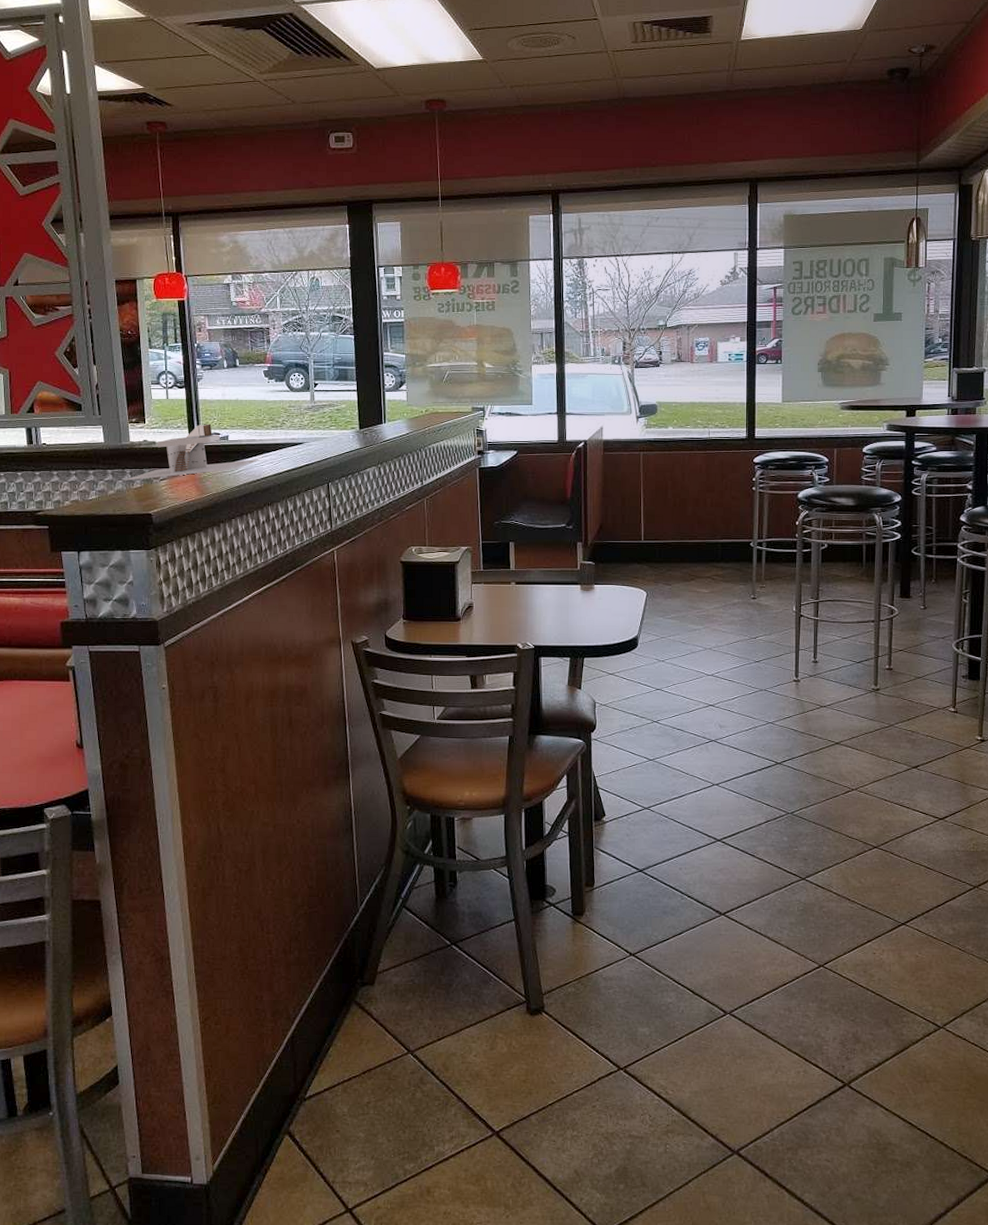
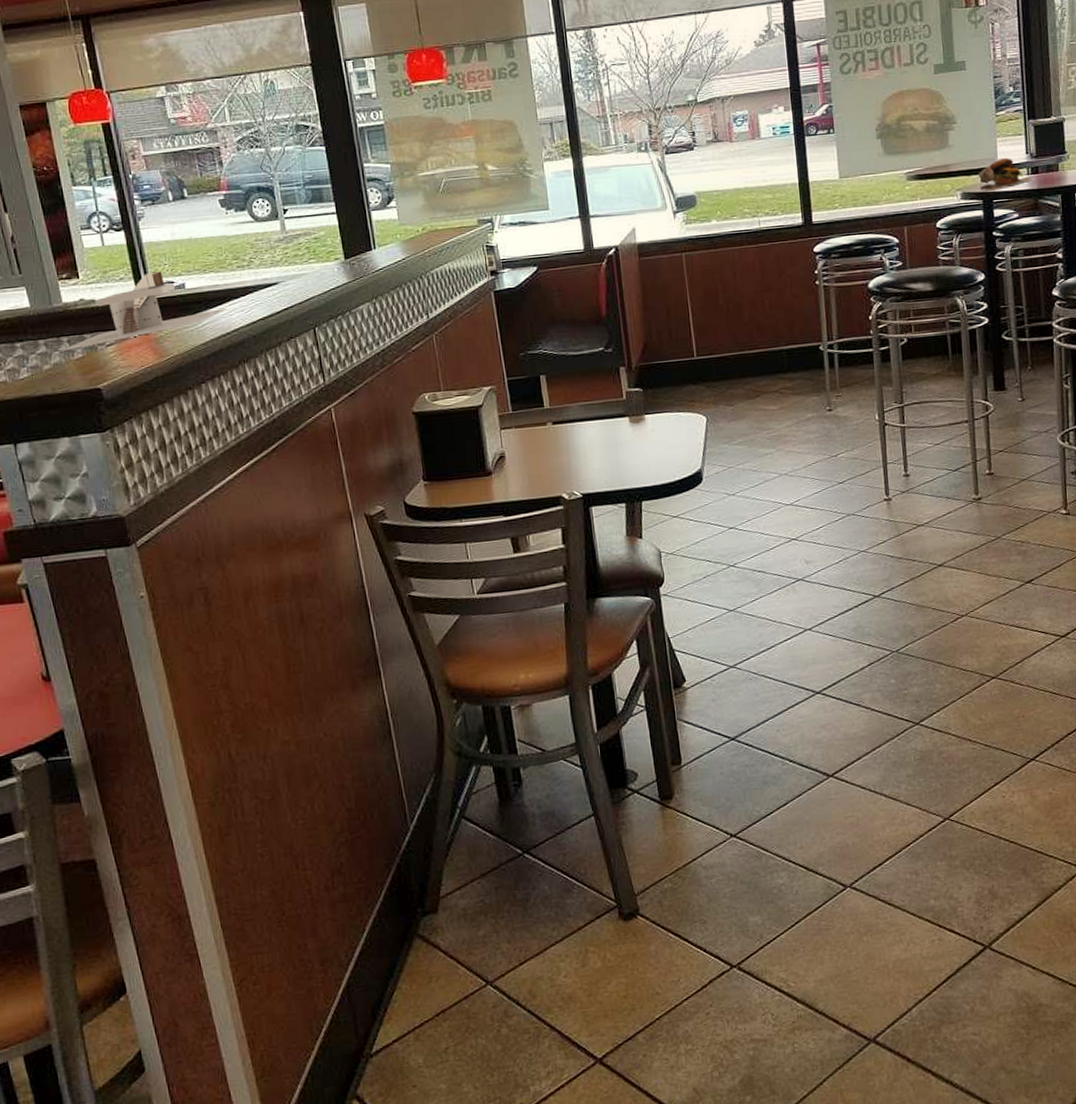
burger: none [904,399,952,424] -> present [978,158,1033,190]

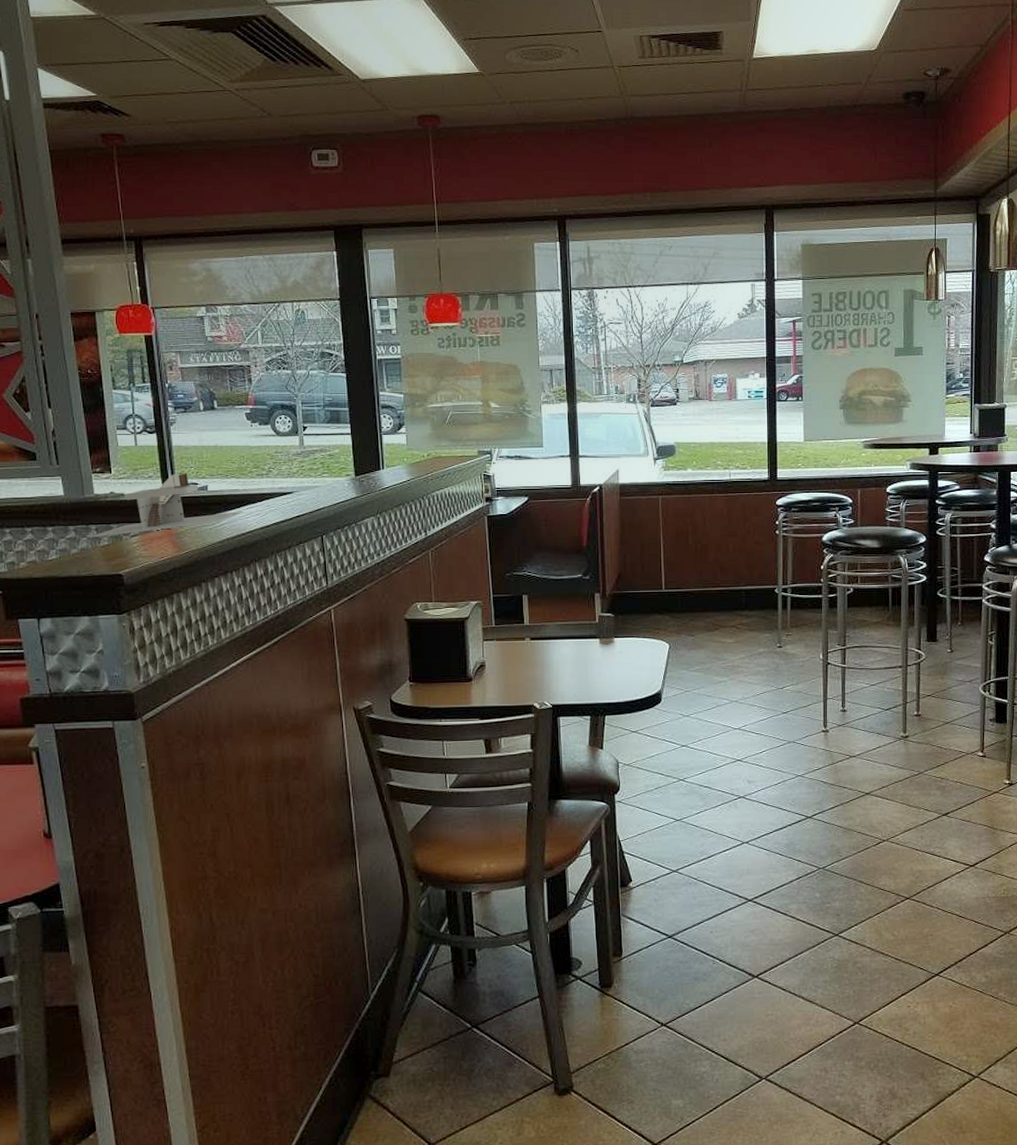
burger: present [978,158,1033,190] -> none [926,436,975,462]

